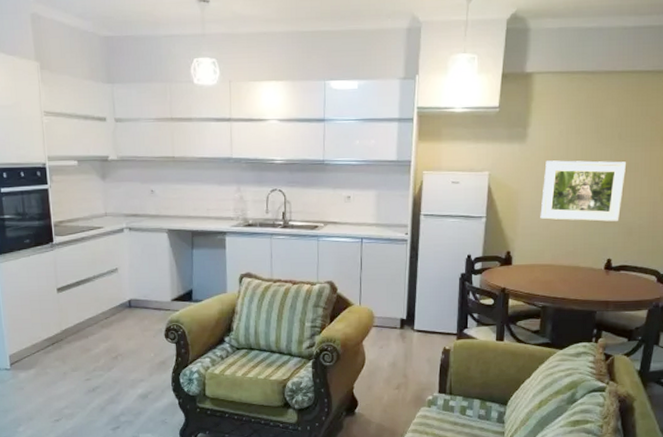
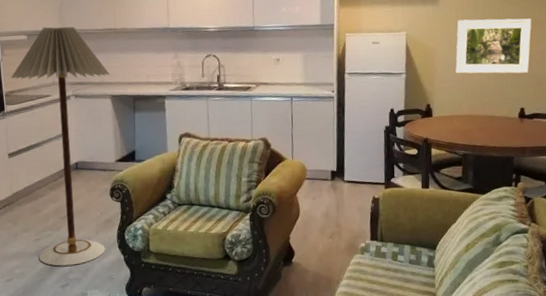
floor lamp: none [60,152,167,408] -> present [11,26,110,266]

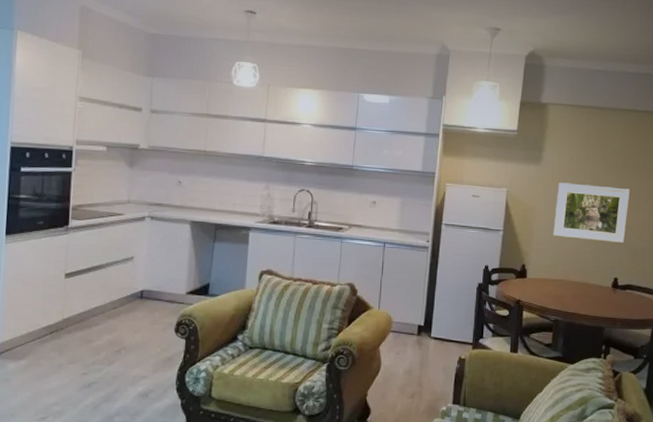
floor lamp: present [11,26,110,266] -> none [81,140,193,407]

